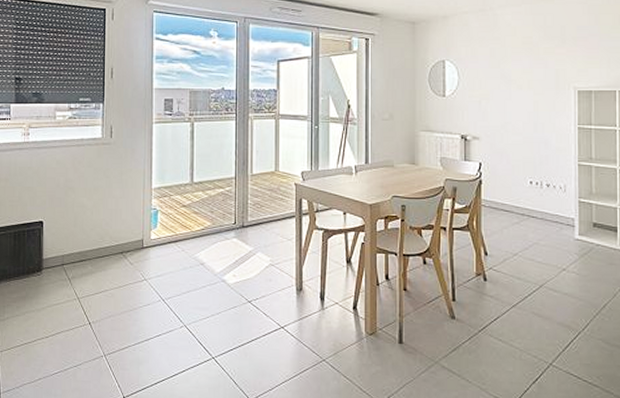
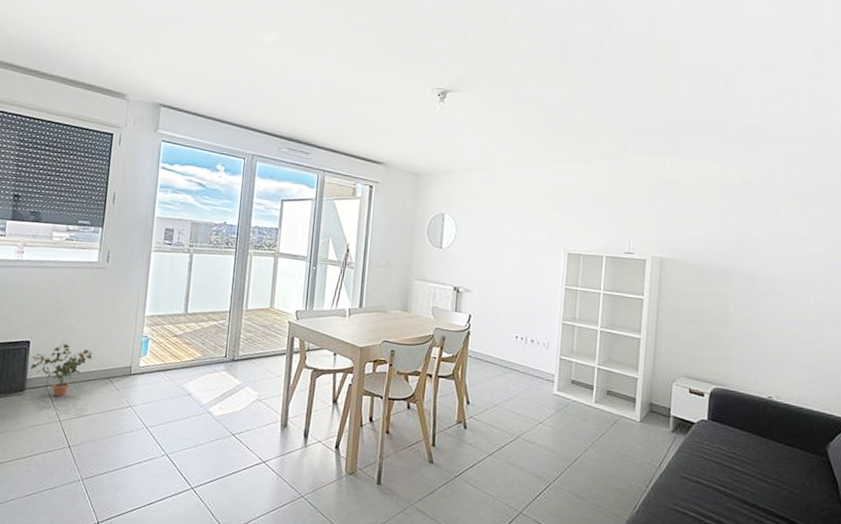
potted plant: none [45,220,105,275] -> present [30,342,93,397]

